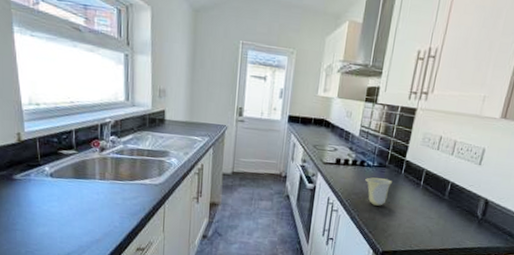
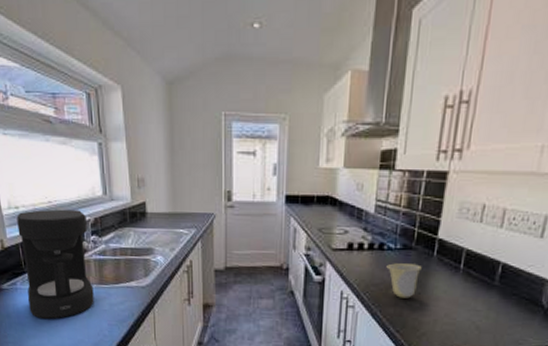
coffee maker: none [37,108,108,210] -> present [17,209,94,319]

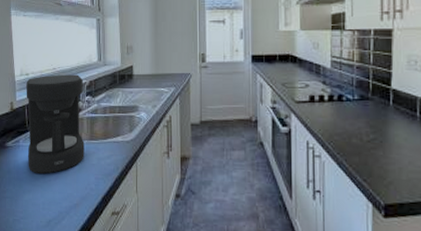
cup: present [386,263,422,298] -> none [347,113,380,147]

